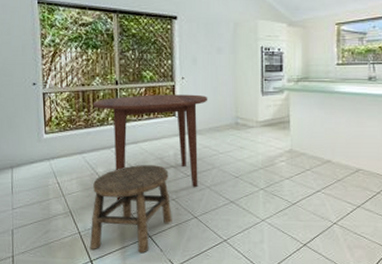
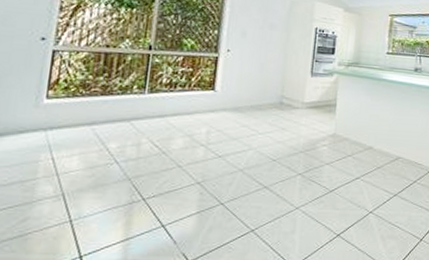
stool: present [89,165,172,253] -> none [81,142,197,247]
dining table: present [93,94,208,201] -> none [116,63,254,183]

